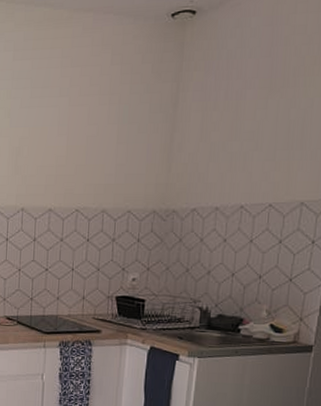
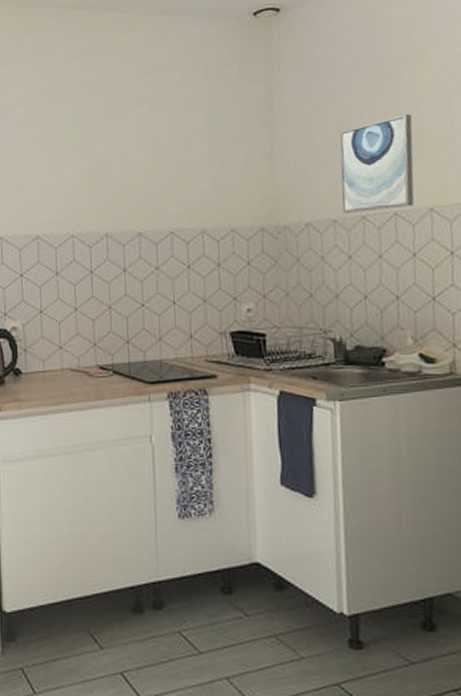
wall art: none [225,116,300,203] -> present [339,114,415,214]

